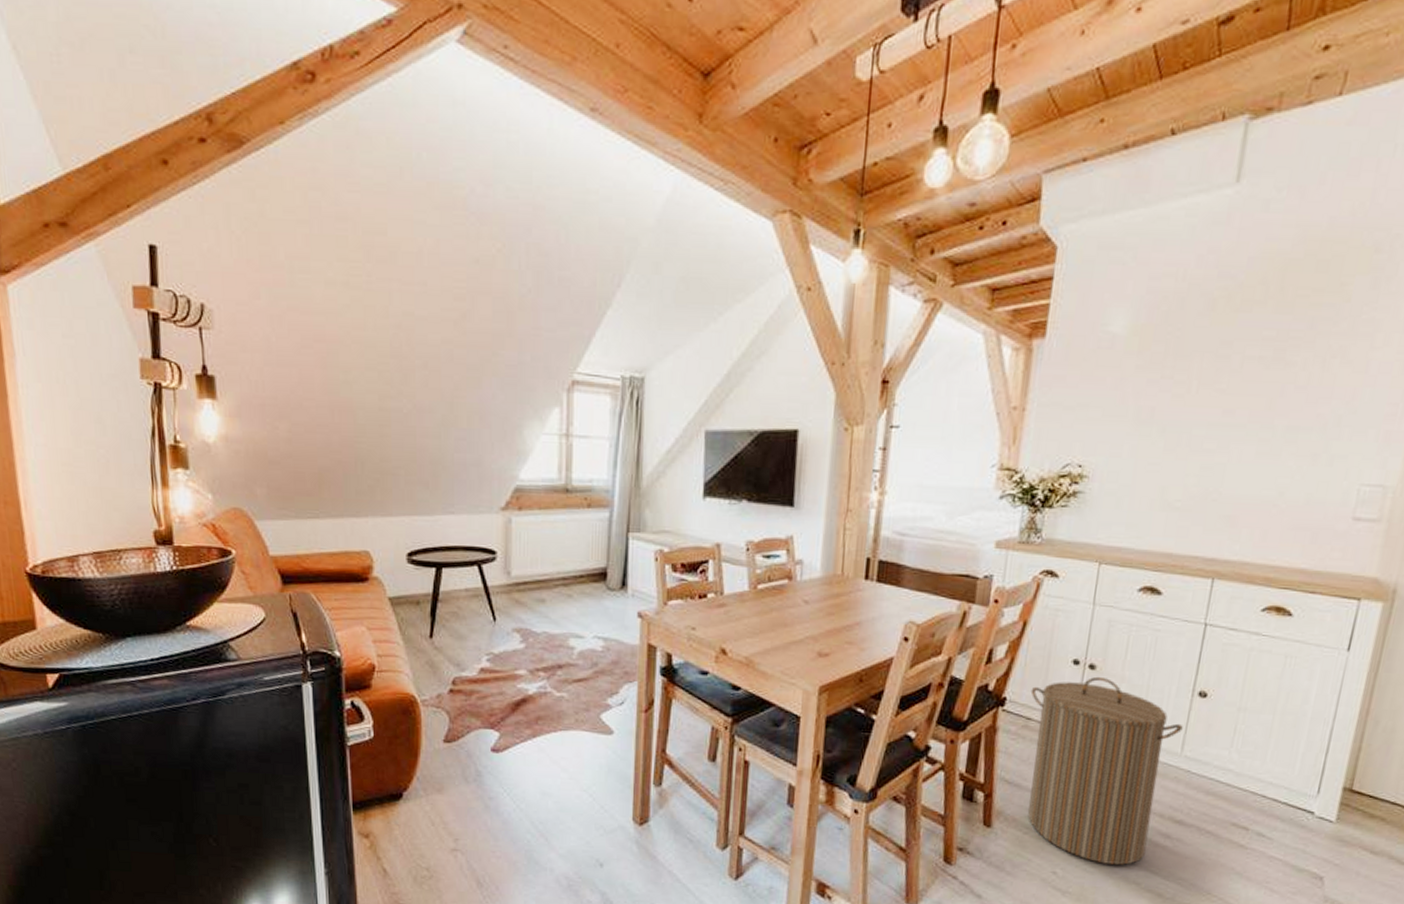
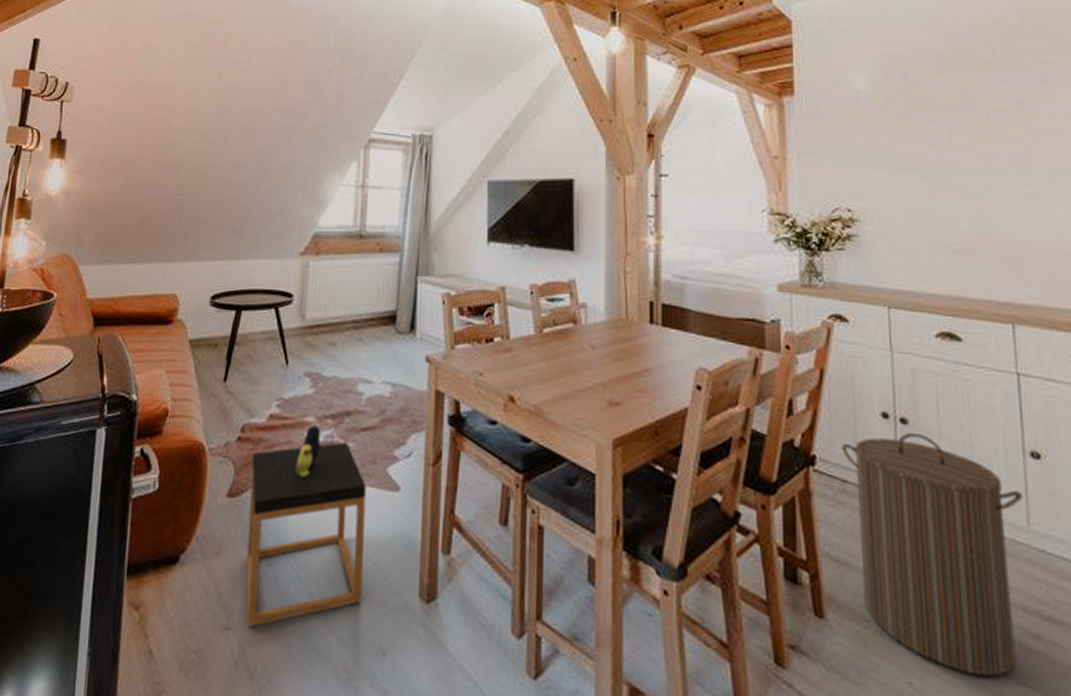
side table: none [466,677,581,848] -> present [246,425,367,627]

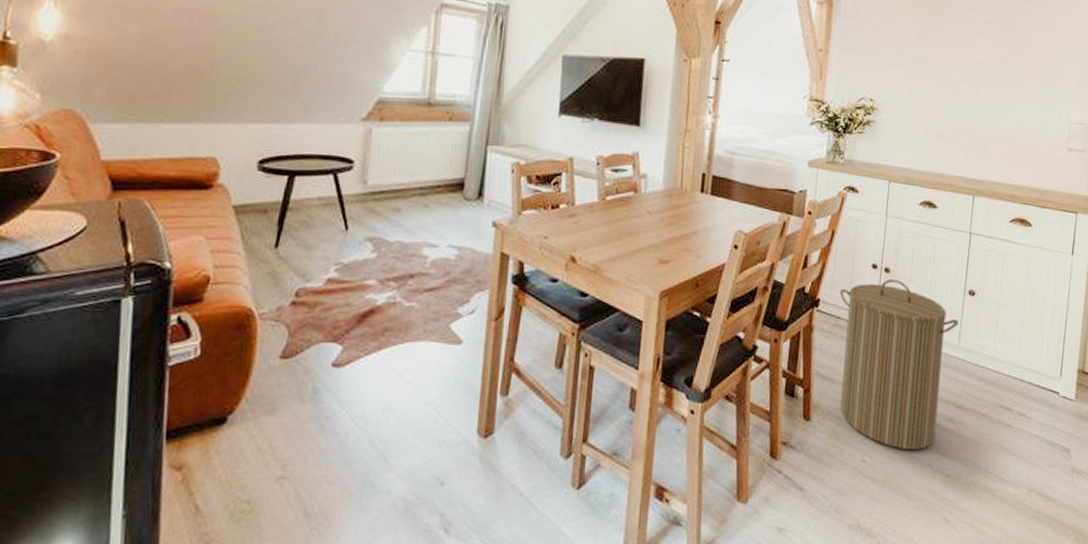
side table: present [246,425,367,627] -> none [301,287,429,474]

